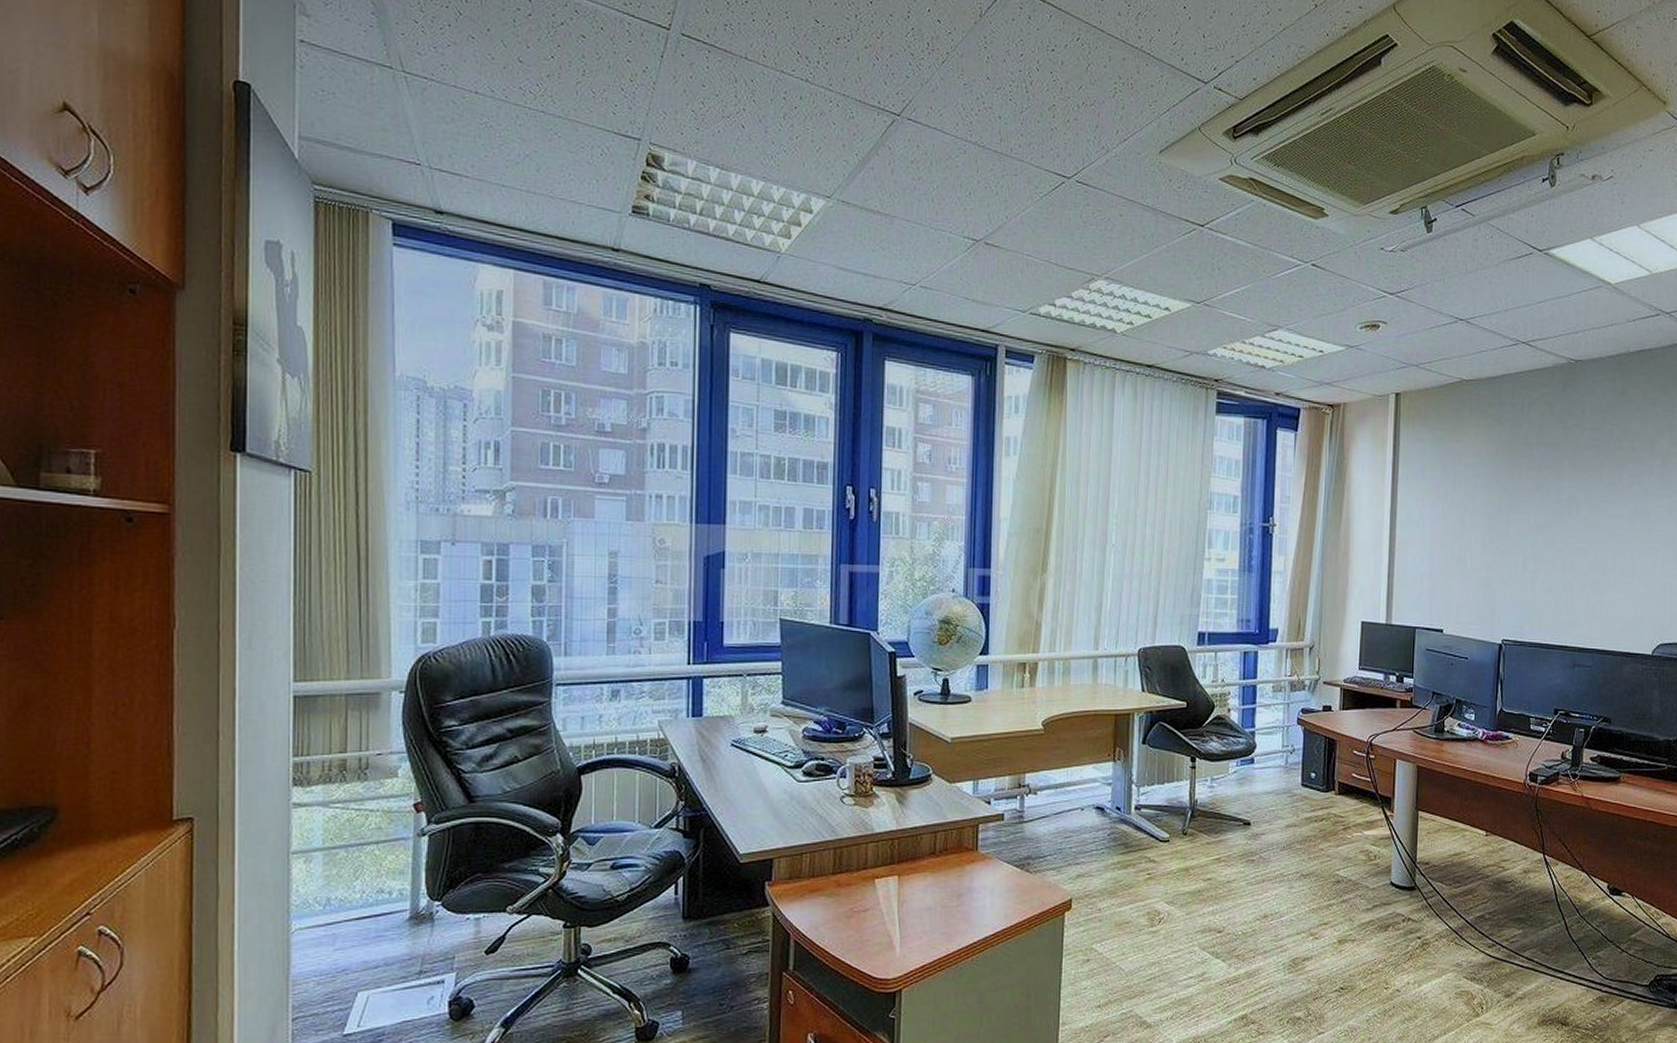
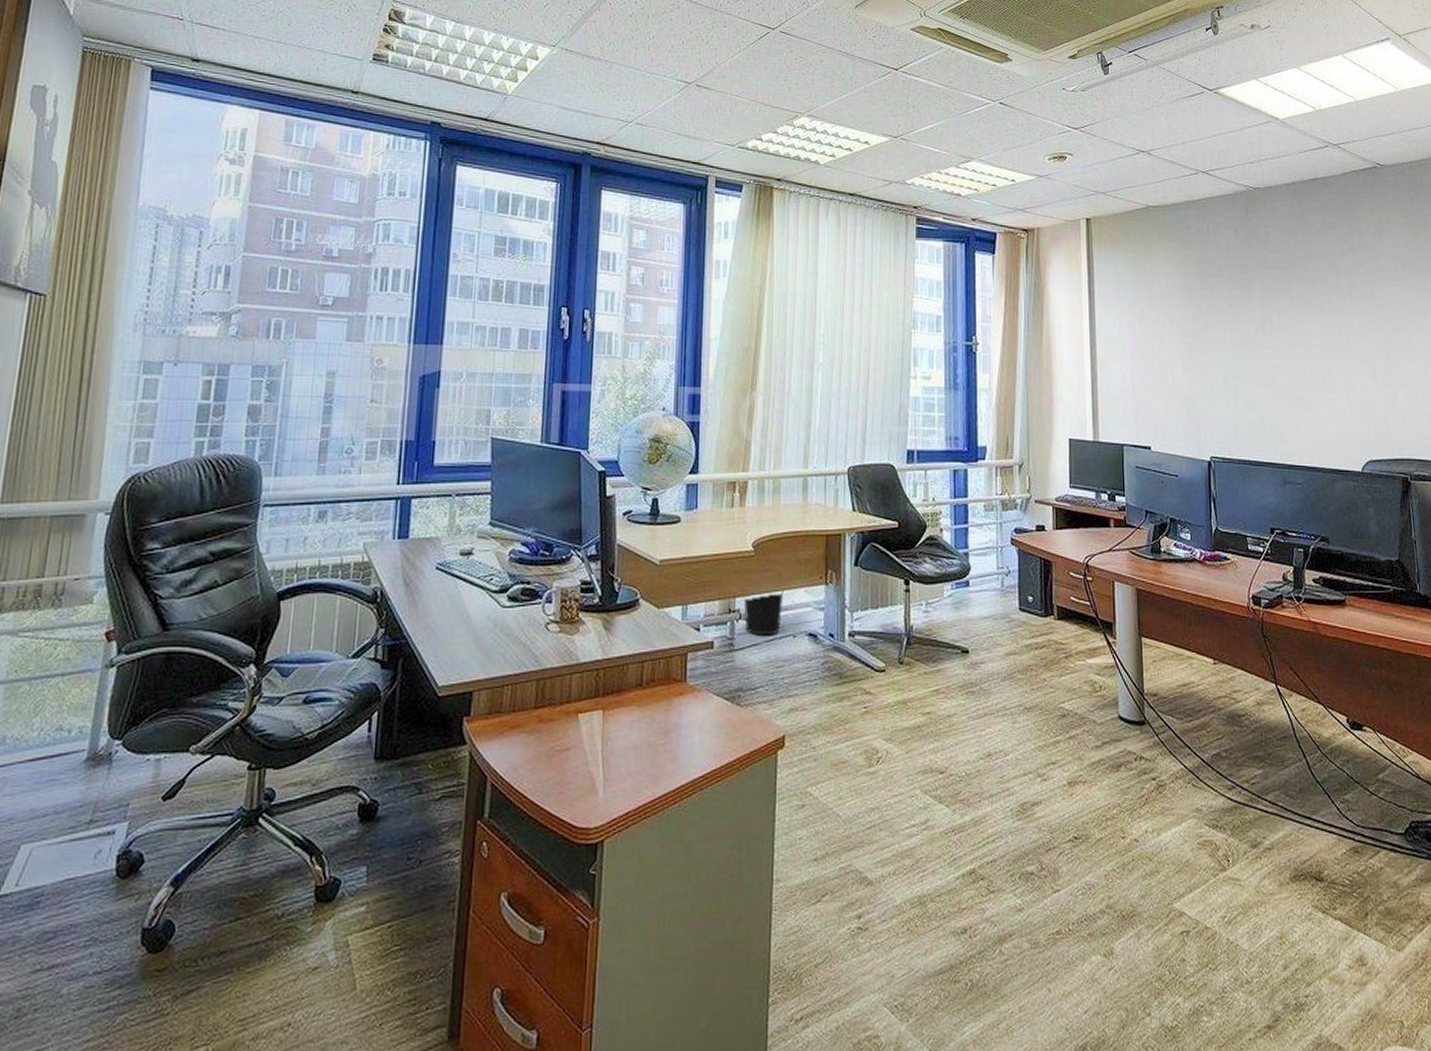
wastebasket: none [1033,766,1073,809] -> present [743,590,784,636]

